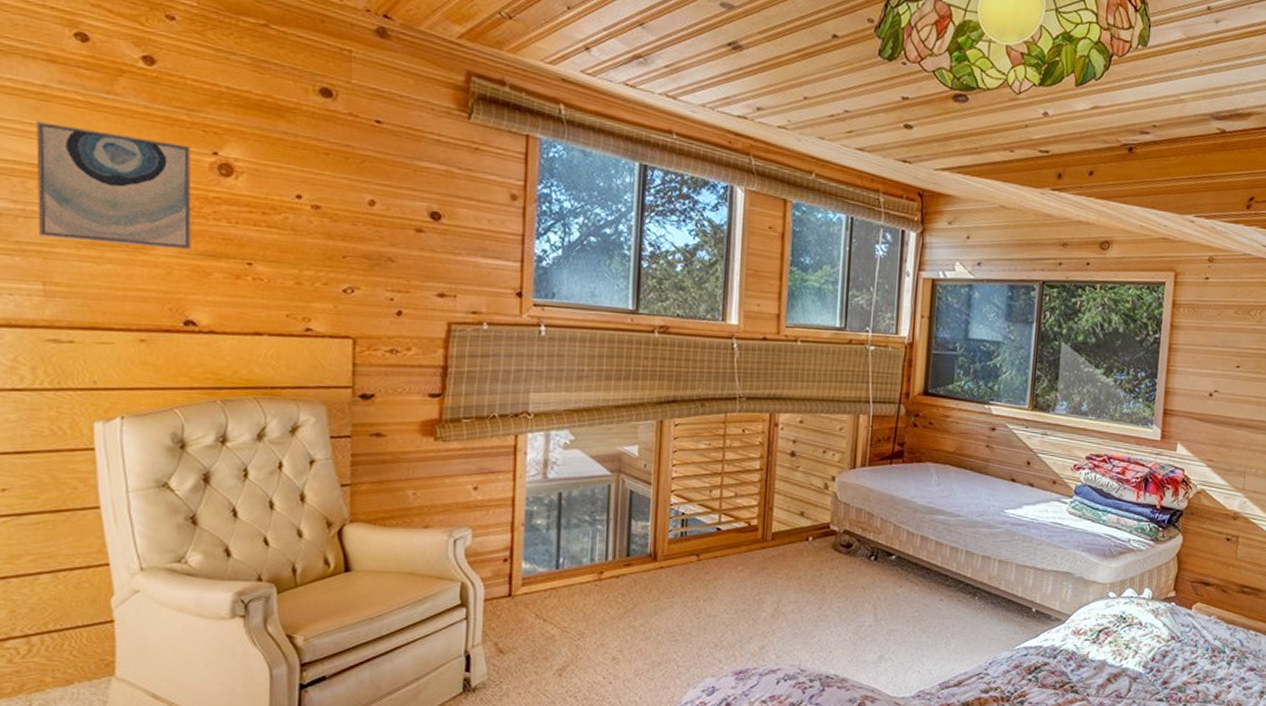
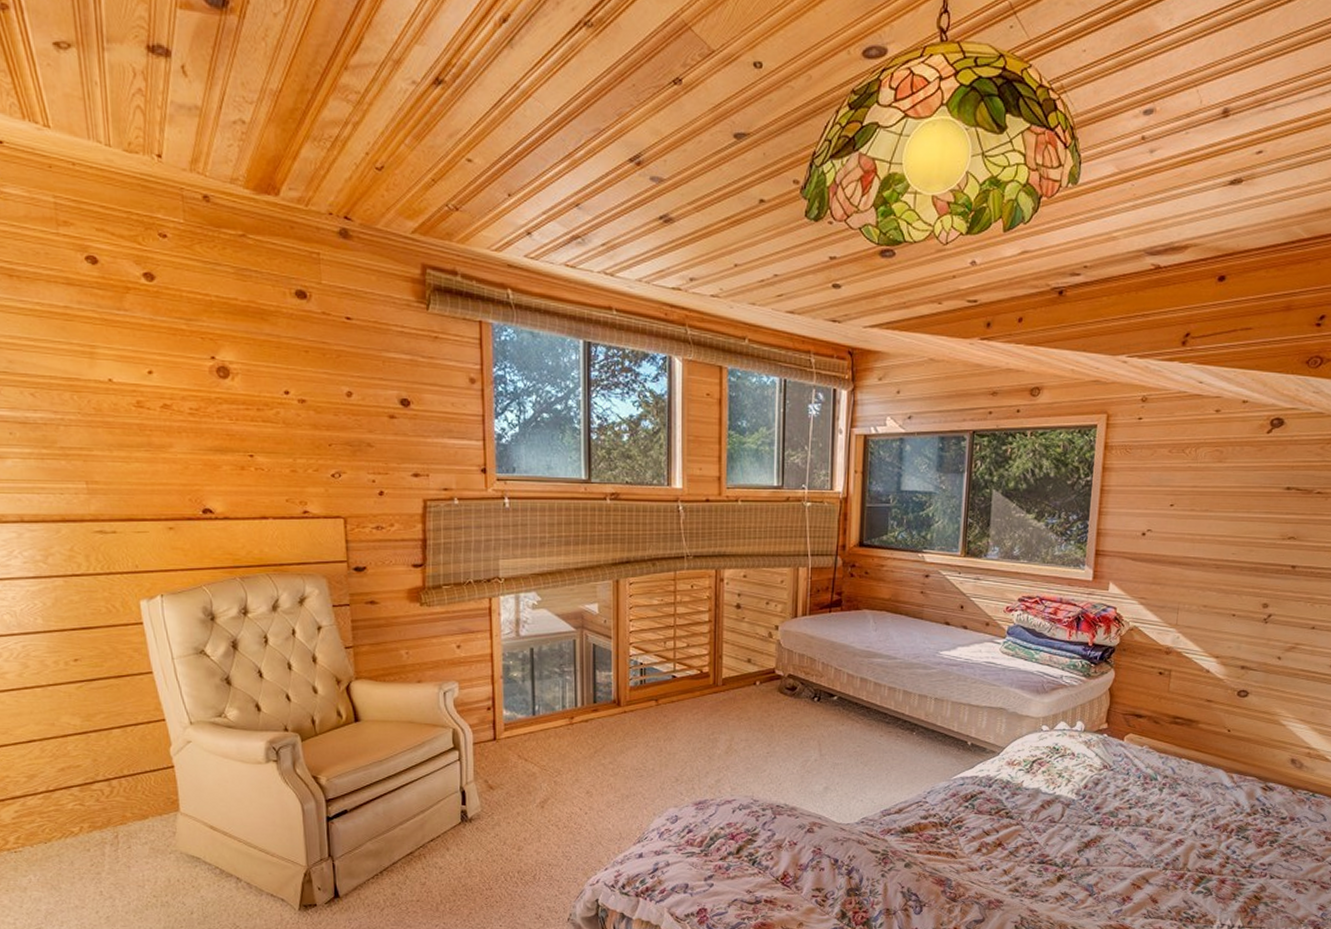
wall art: present [36,121,192,250] -> none [64,339,202,447]

